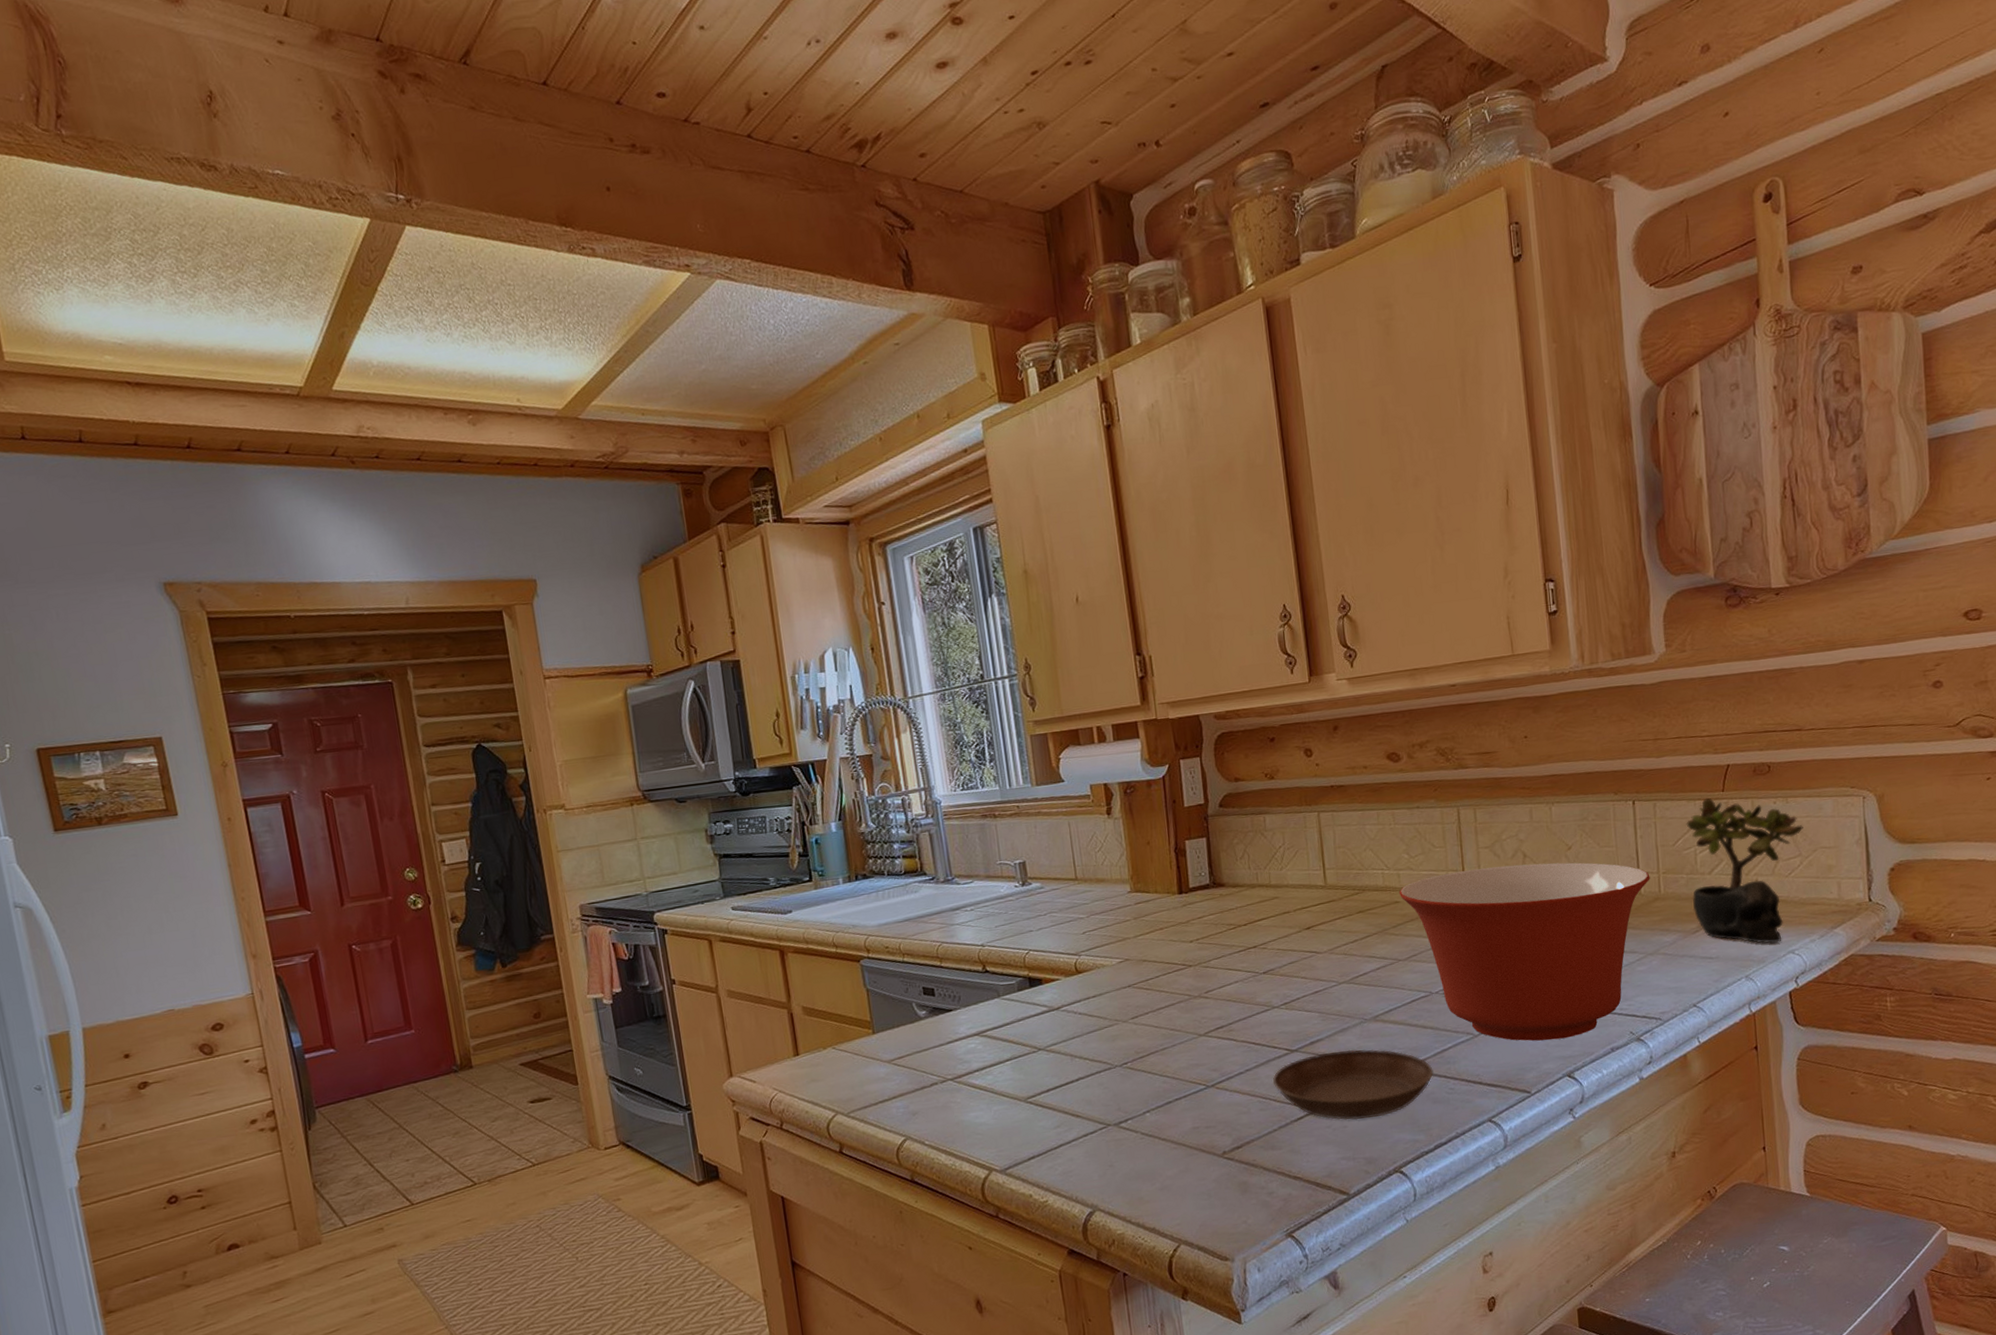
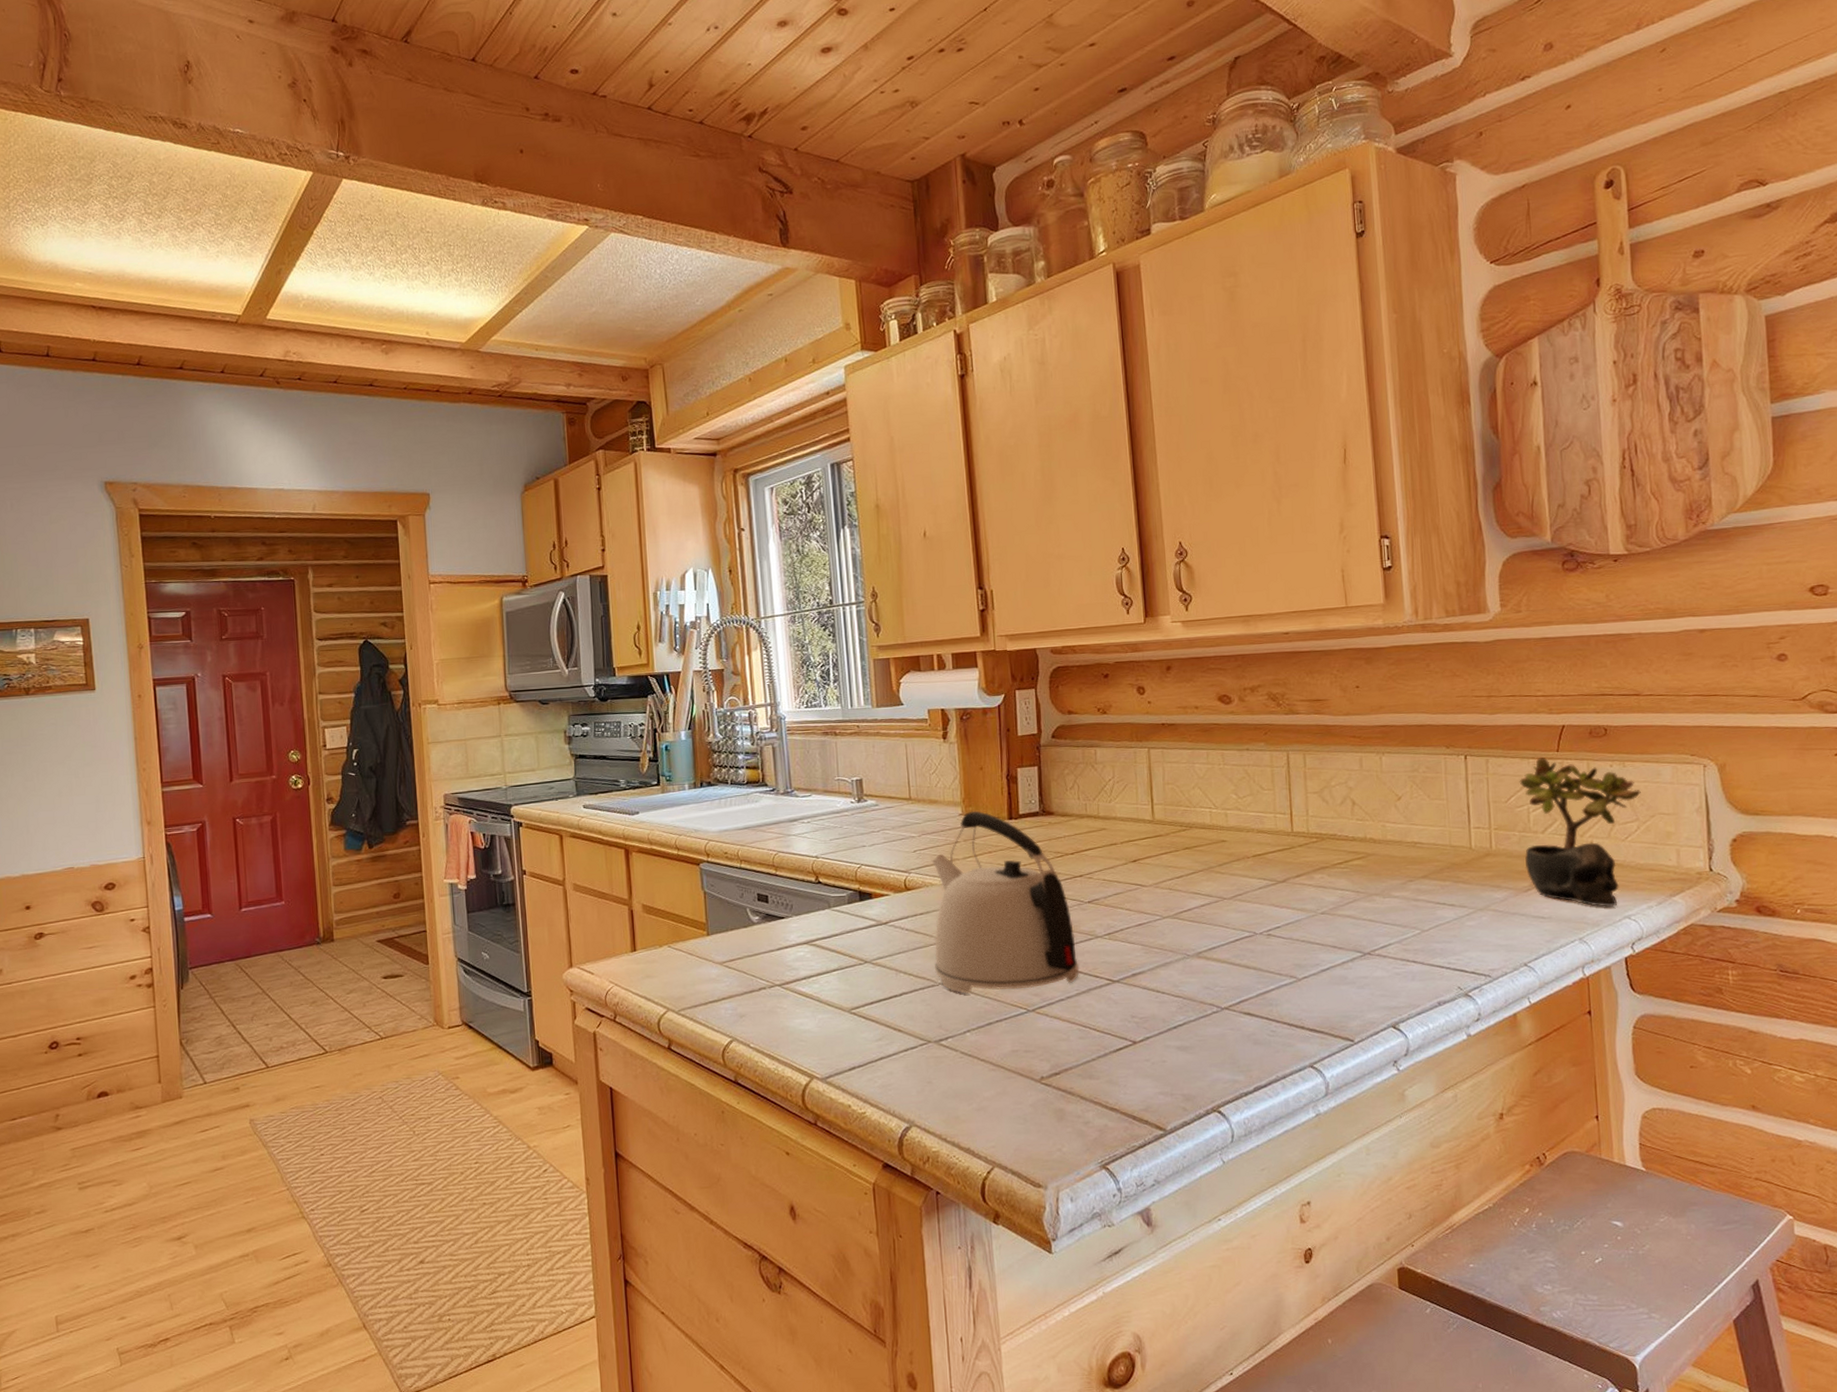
kettle: none [1101,887,1257,1074] -> present [931,810,1079,994]
saucer: present [1273,1049,1434,1120] -> none [1094,984,1255,1056]
mixing bowl: present [1399,862,1650,1041] -> none [1226,811,1482,990]

